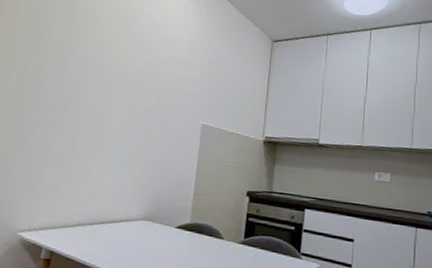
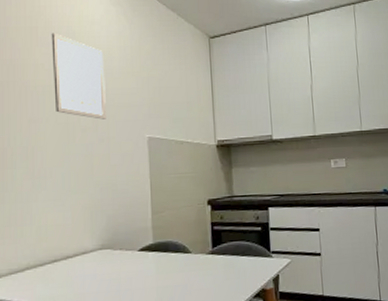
wall art: none [127,23,176,103] -> present [51,33,106,120]

